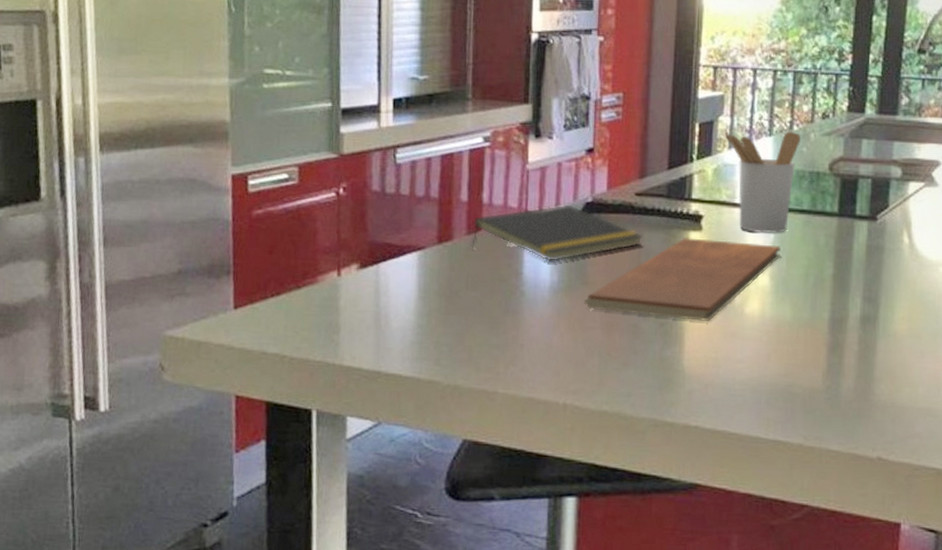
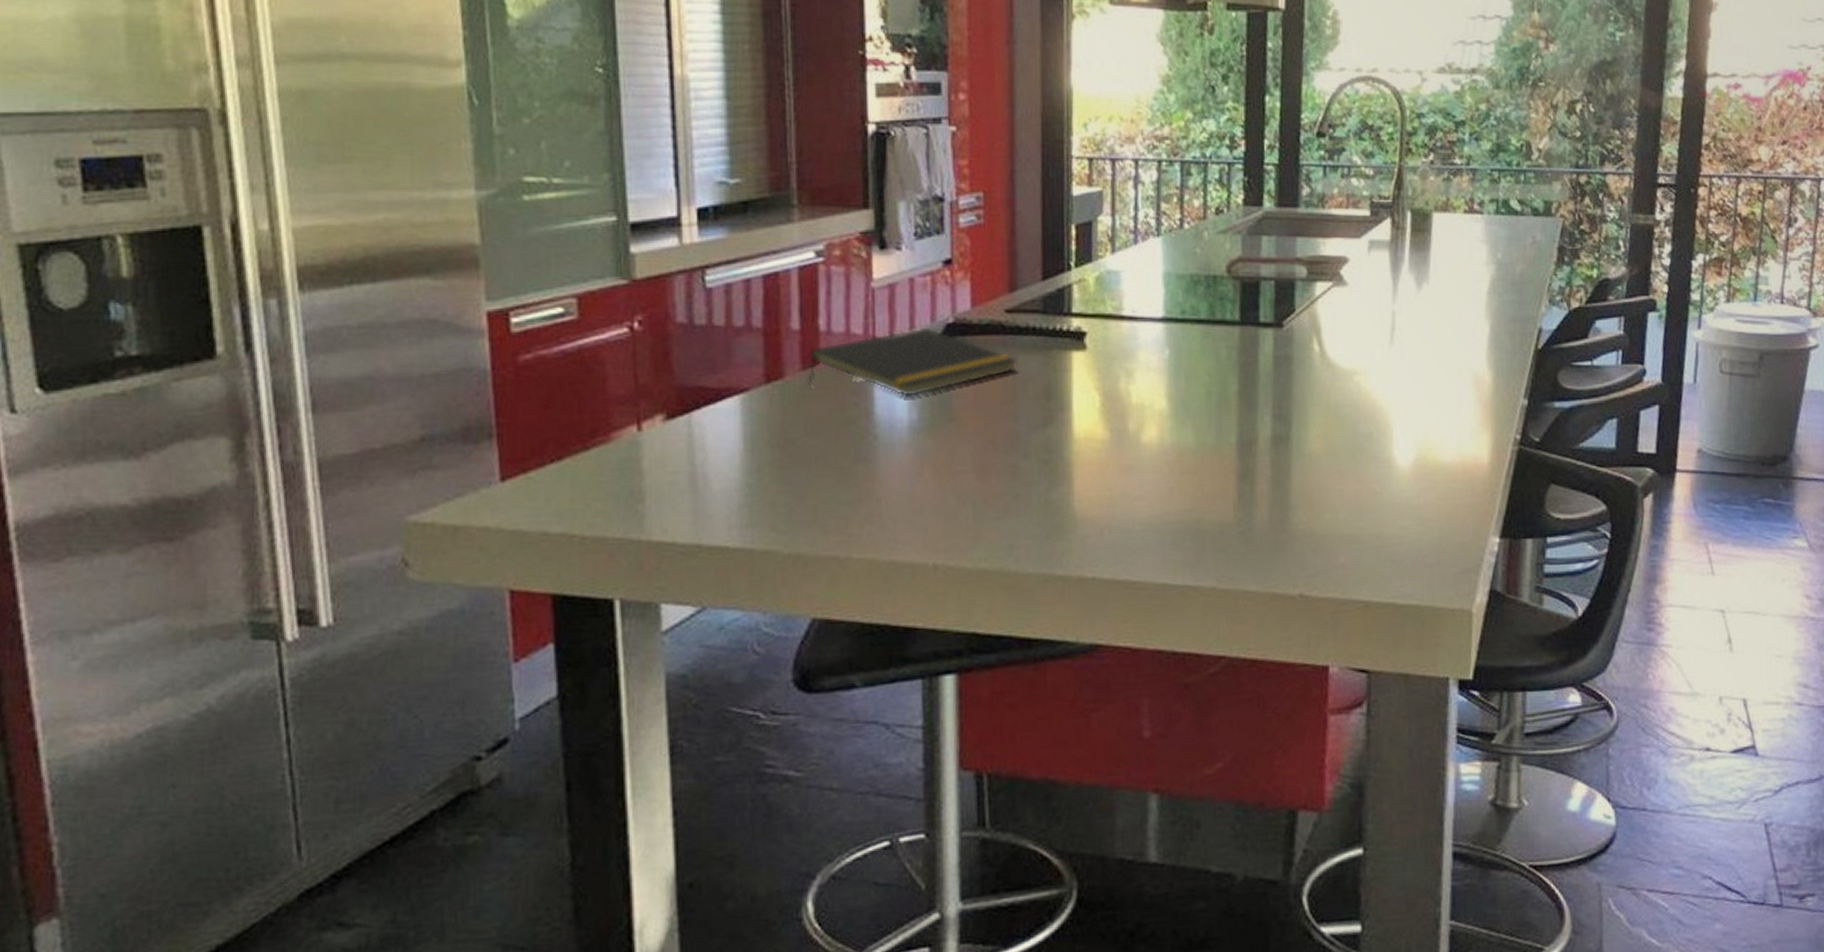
chopping board: present [584,238,780,321] -> none [951,359,1178,455]
utensil holder: present [725,131,801,233] -> none [1106,229,1193,348]

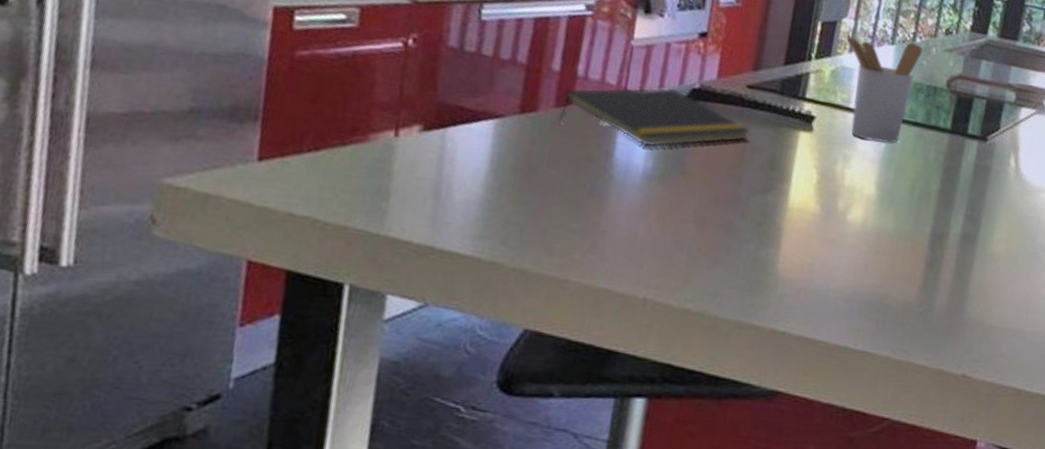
utensil holder: none [1106,229,1193,348] -> present [847,36,923,144]

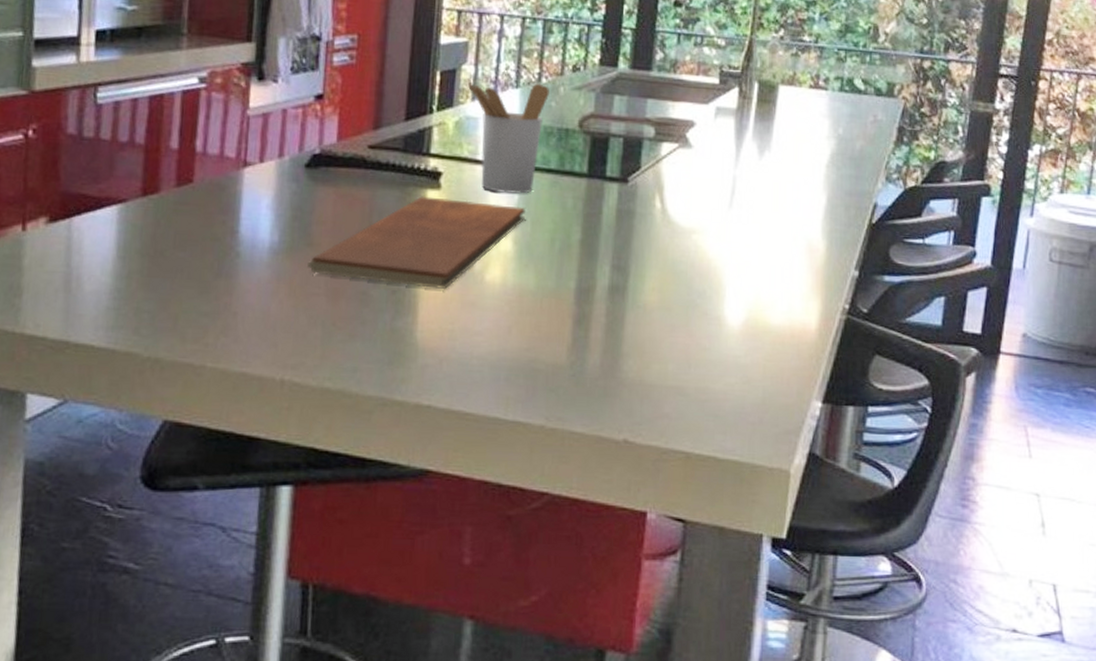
notepad: present [558,87,750,148] -> none [181,155,376,220]
chopping board: none [678,137,890,225] -> present [307,196,525,289]

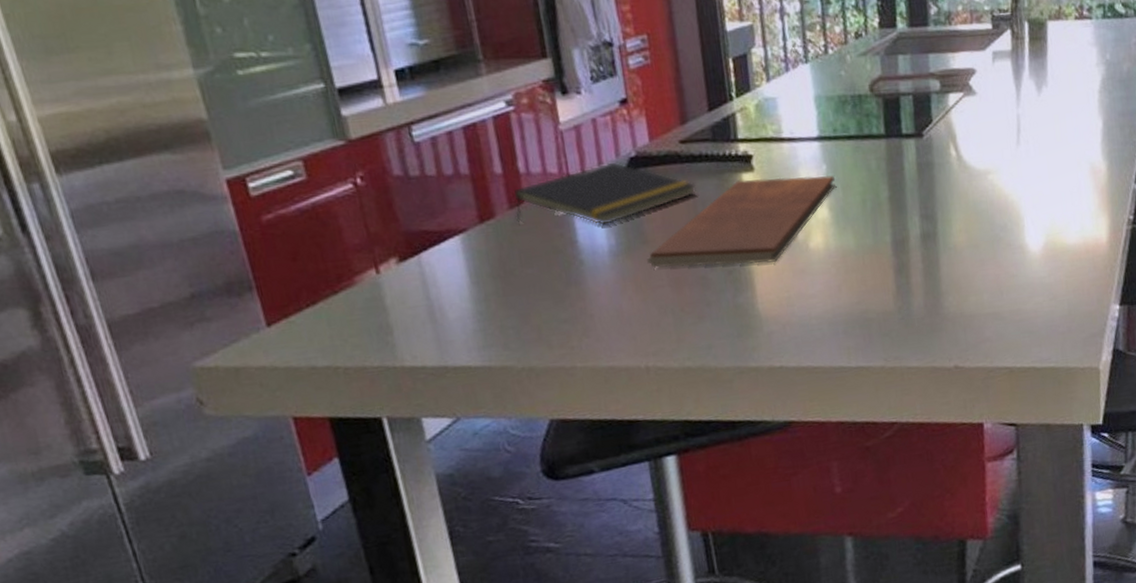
notepad: none [181,155,376,220] -> present [512,161,696,226]
utensil holder: present [468,83,549,194] -> none [761,55,838,166]

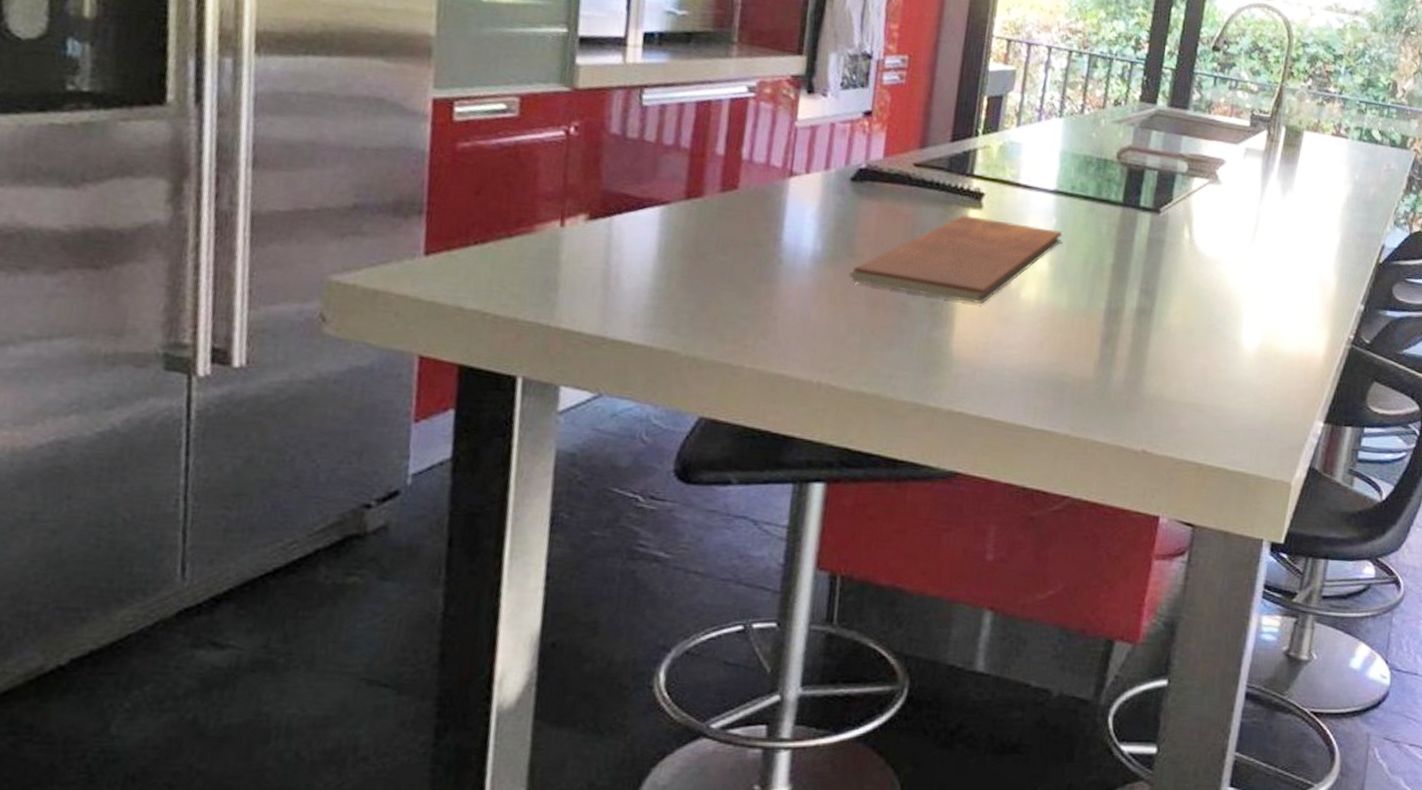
notepad: present [512,161,696,226] -> none [725,168,919,230]

